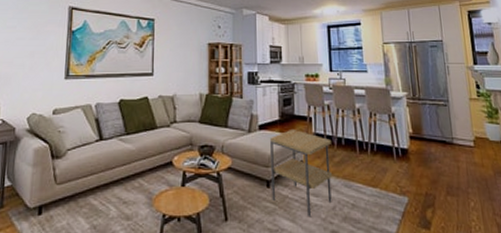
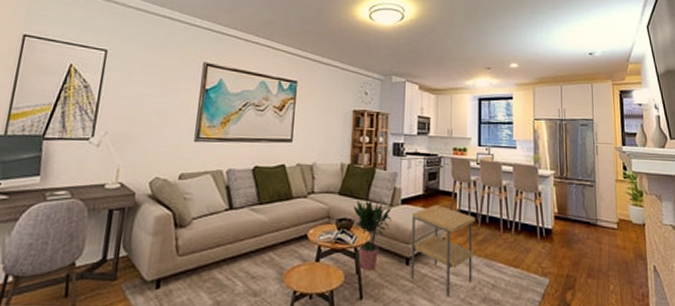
potted plant: none [214,127,250,194] -> present [353,199,392,271]

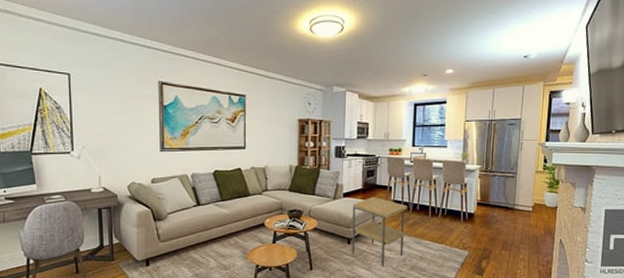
potted plant: present [353,199,392,271] -> none [302,194,335,249]

